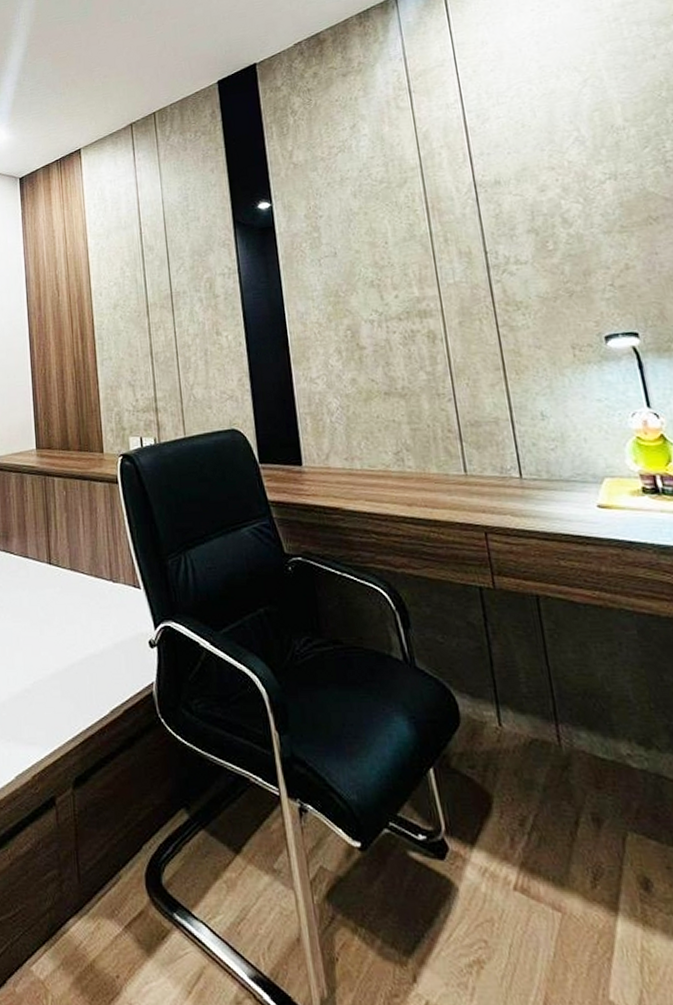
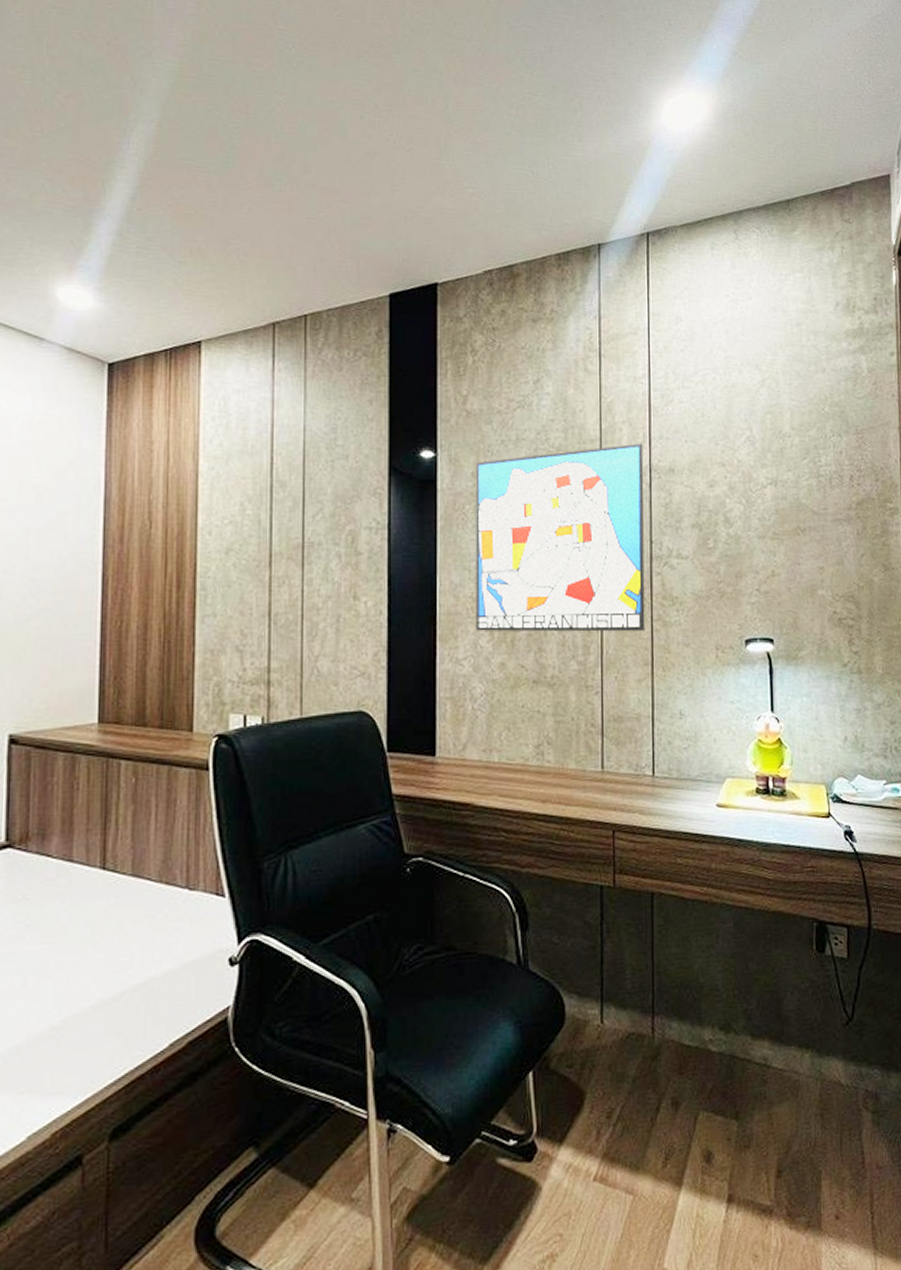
wall art: none [306,162,492,352] -> present [475,443,646,632]

